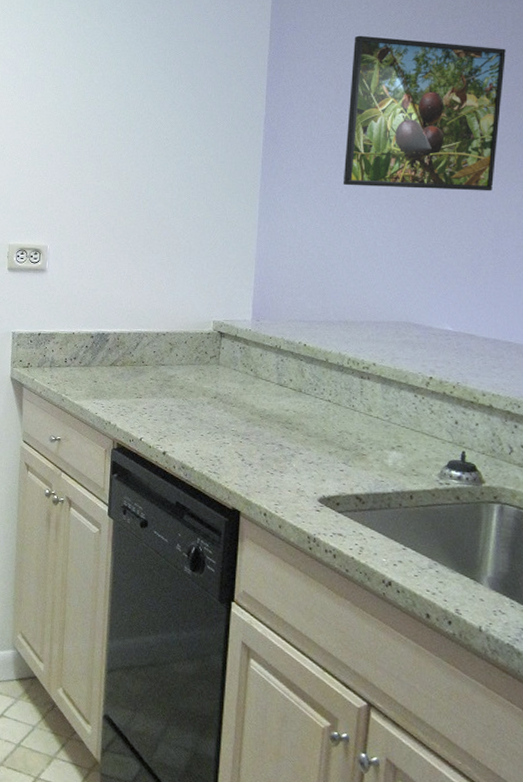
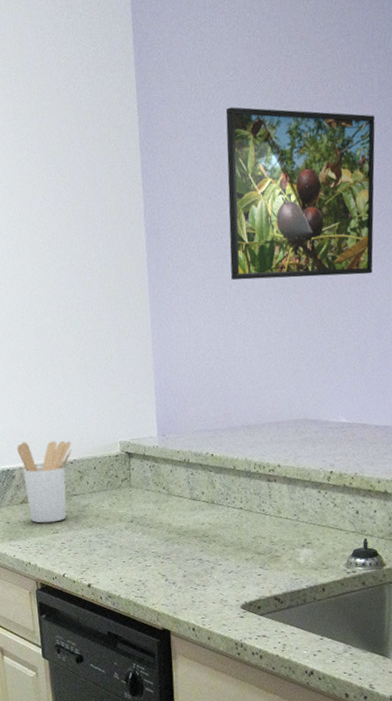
utensil holder: none [114,310,166,388] -> present [17,440,72,524]

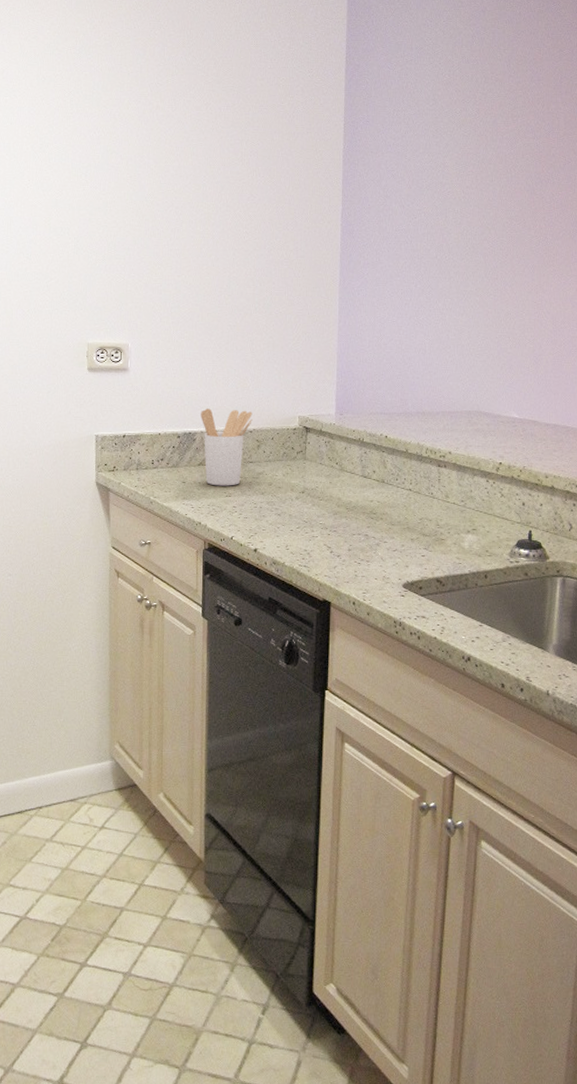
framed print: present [225,107,375,281] -> none [416,131,559,285]

